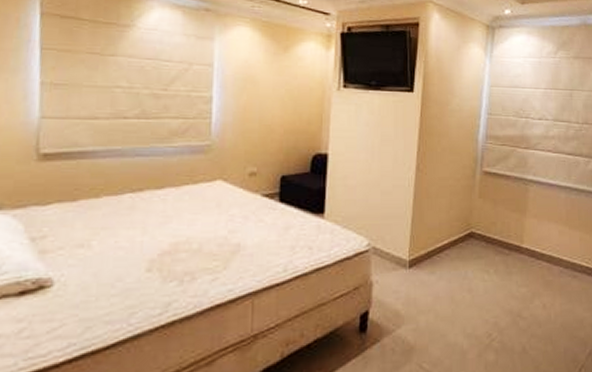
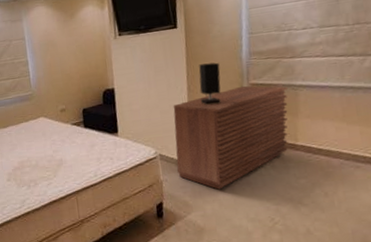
sideboard: none [392,172,519,297] -> present [173,86,288,190]
table lamp: none [428,140,454,191] -> present [199,62,221,105]

